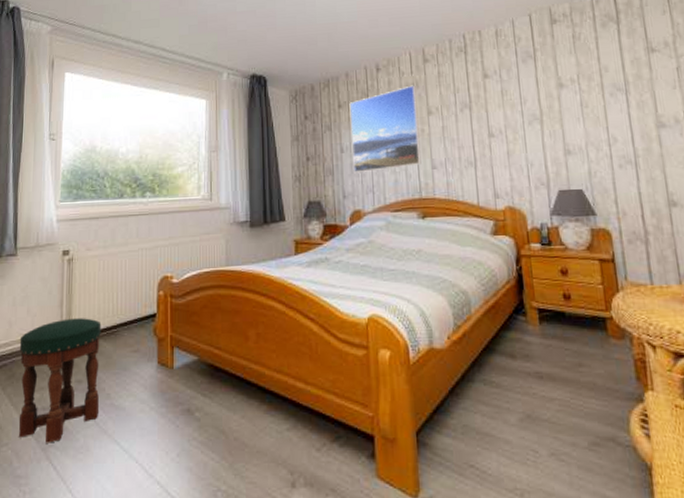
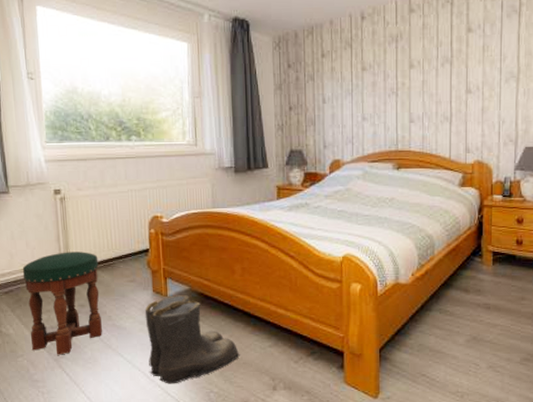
boots: none [147,367,253,480] -> present [144,295,240,384]
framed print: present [349,85,422,174] -> none [332,36,400,125]

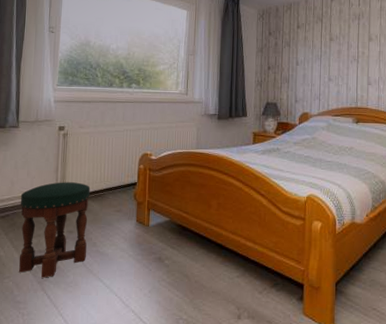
boots: present [144,295,240,384] -> none [125,226,210,310]

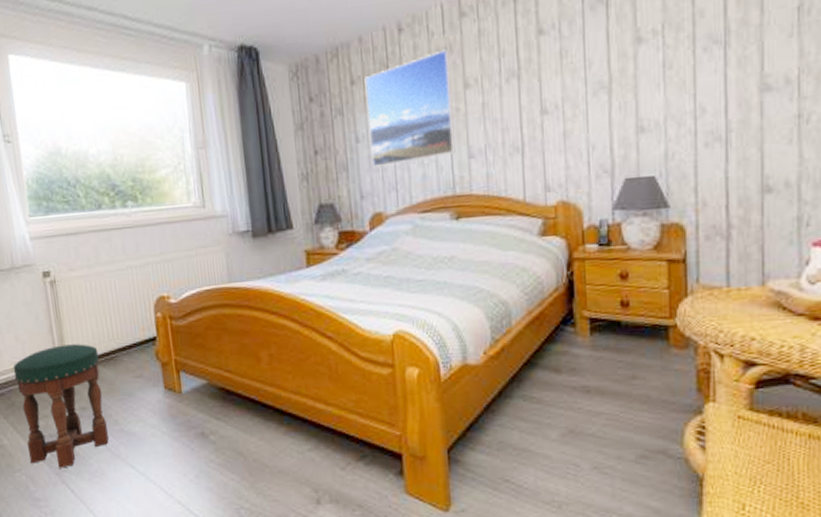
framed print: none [305,15,361,83] -> present [364,49,456,168]

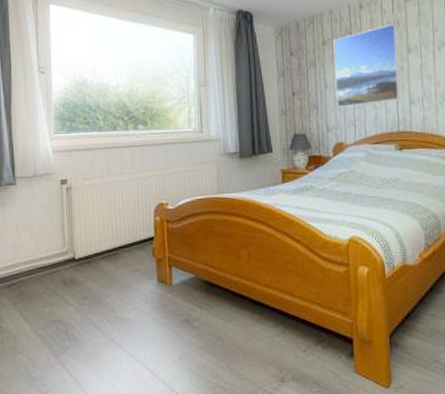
stool: present [13,344,110,468] -> none [25,241,106,351]

